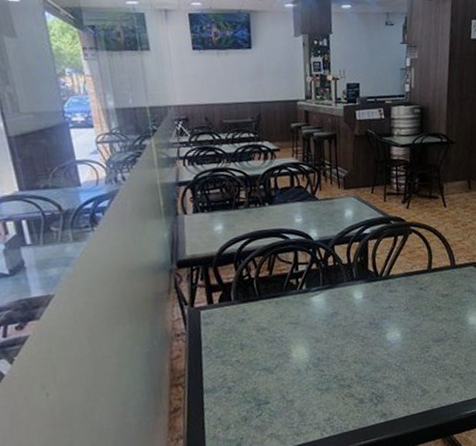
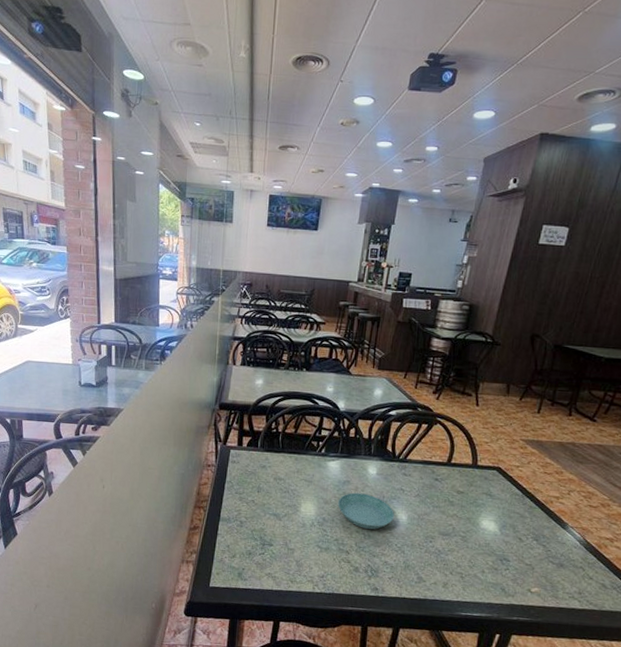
saucer: none [330,320,388,358] -> present [338,492,394,530]

